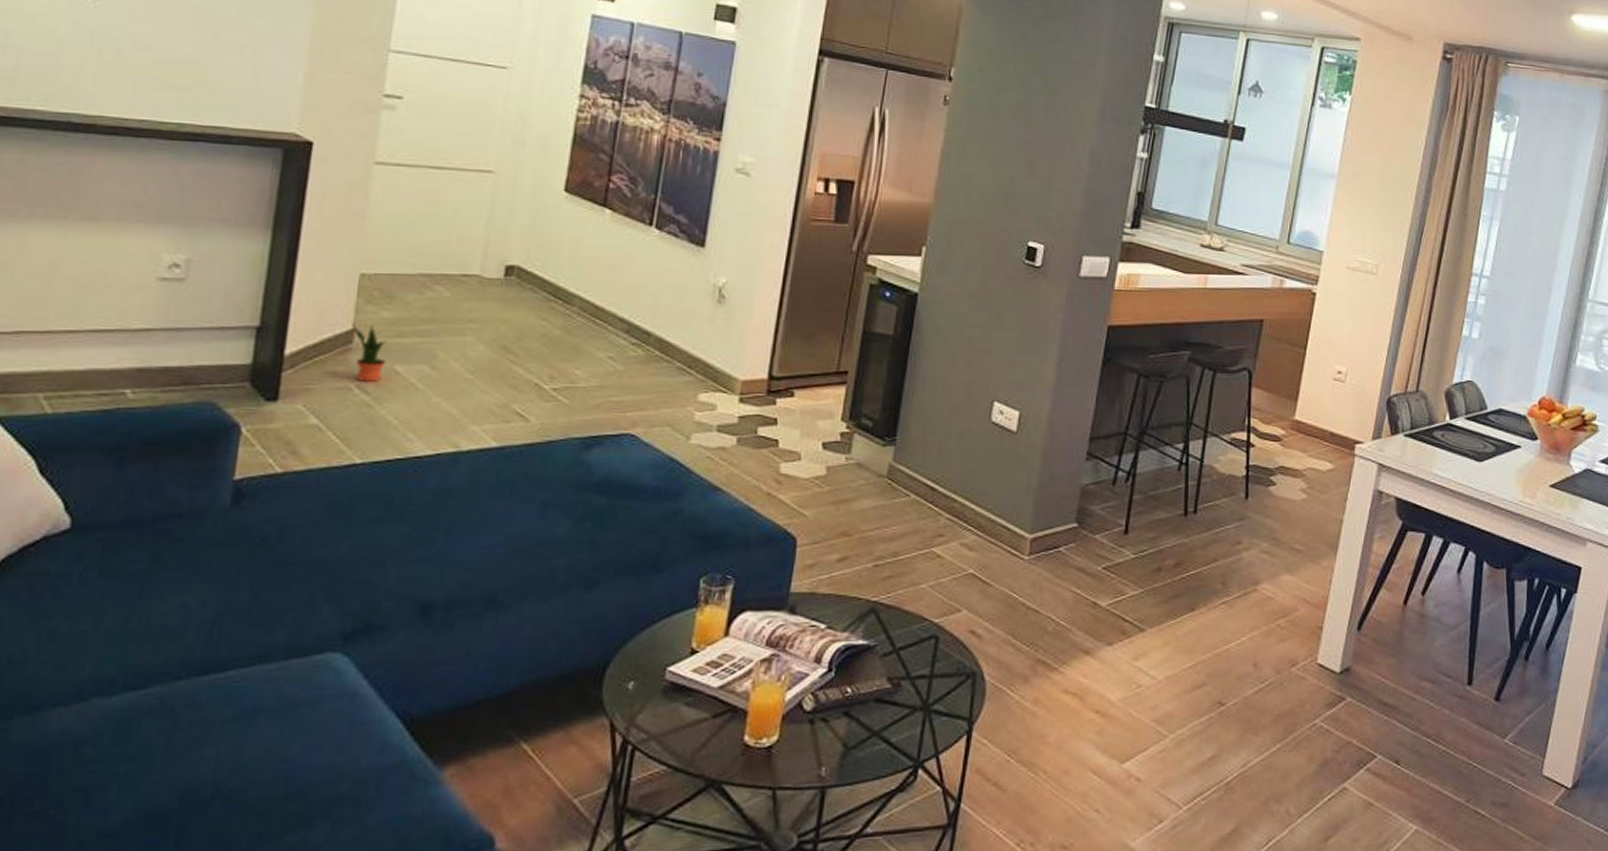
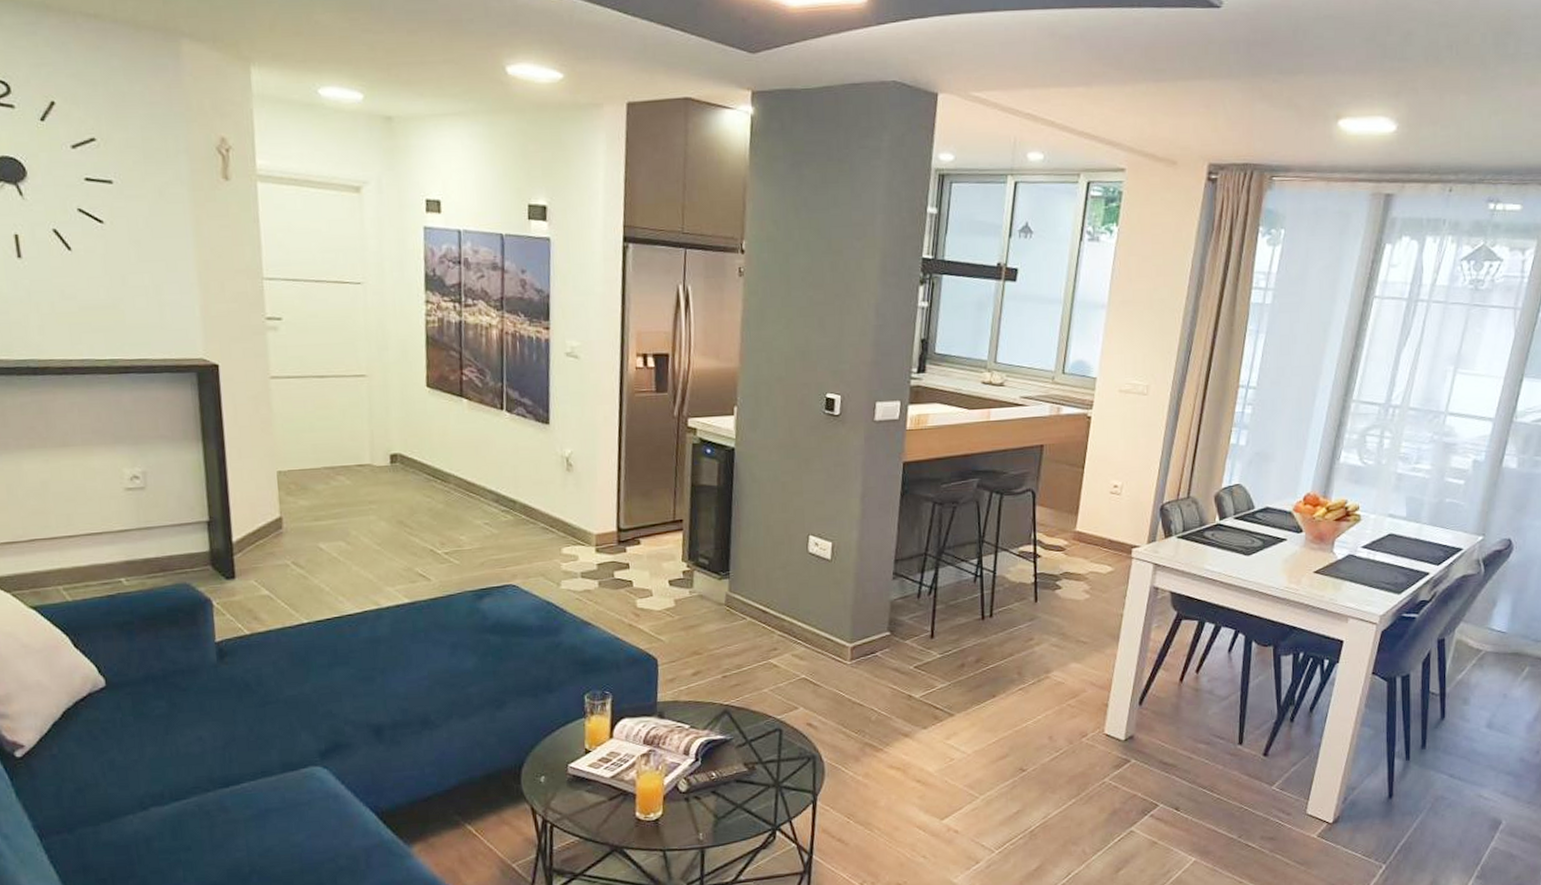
potted plant: present [352,324,386,382] -> none [279,512,311,559]

